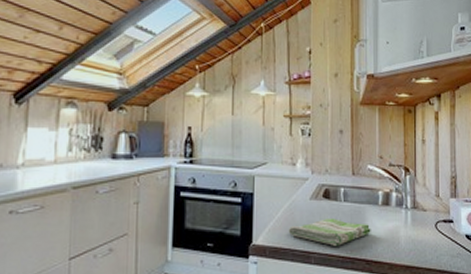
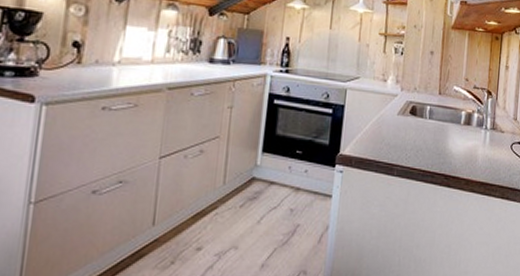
dish towel: present [288,218,371,246] -> none [374,134,452,160]

